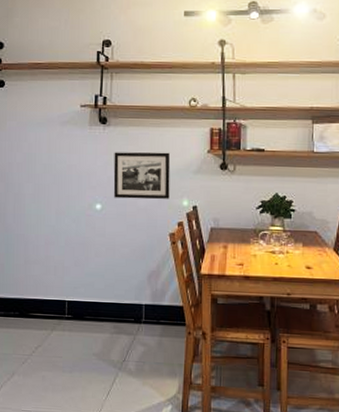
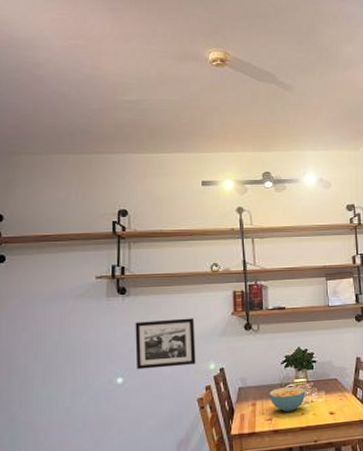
cereal bowl: none [241,234,281,260] -> present [269,386,306,413]

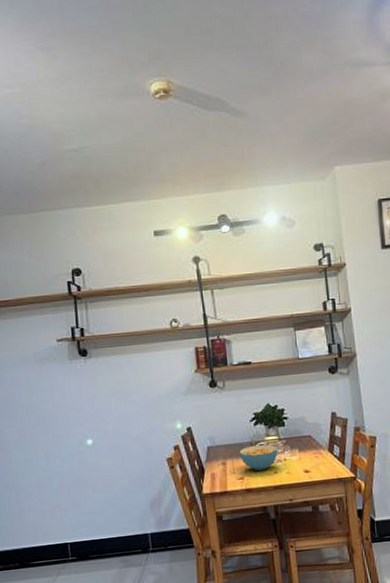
picture frame: present [135,318,196,370] -> none [99,377,162,431]

